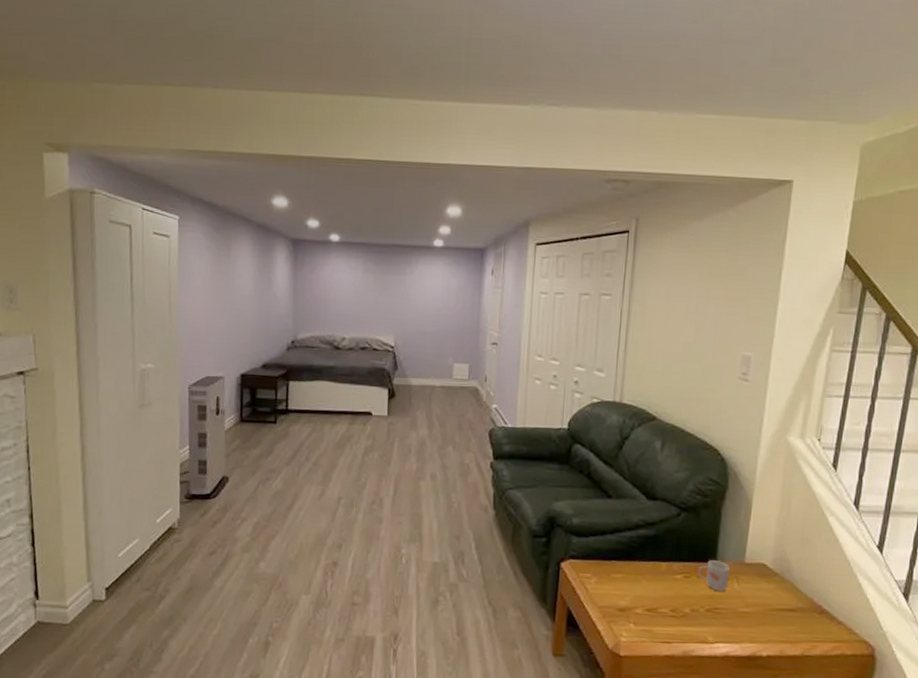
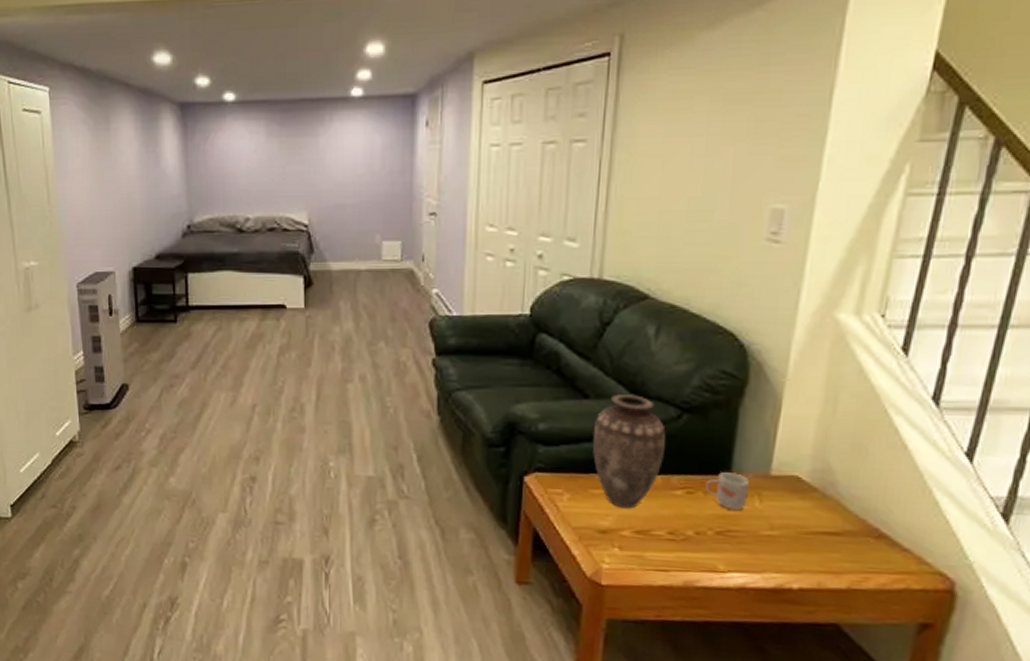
vase: none [614,495,670,591] -> present [592,393,667,509]

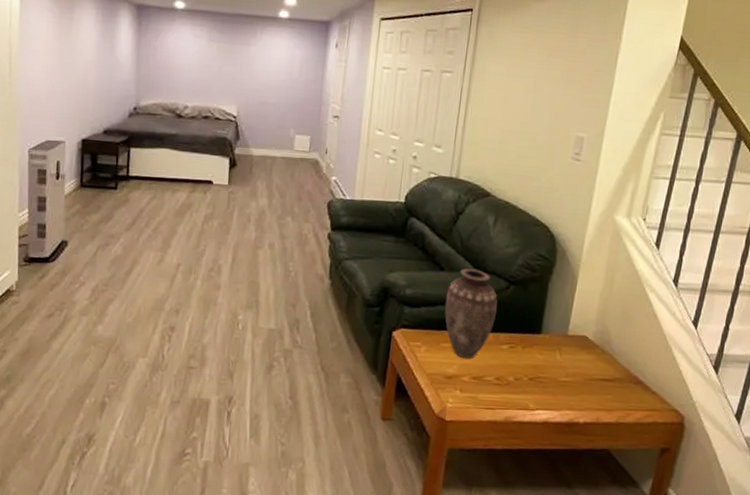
mug: present [705,472,753,510] -> none [523,332,556,362]

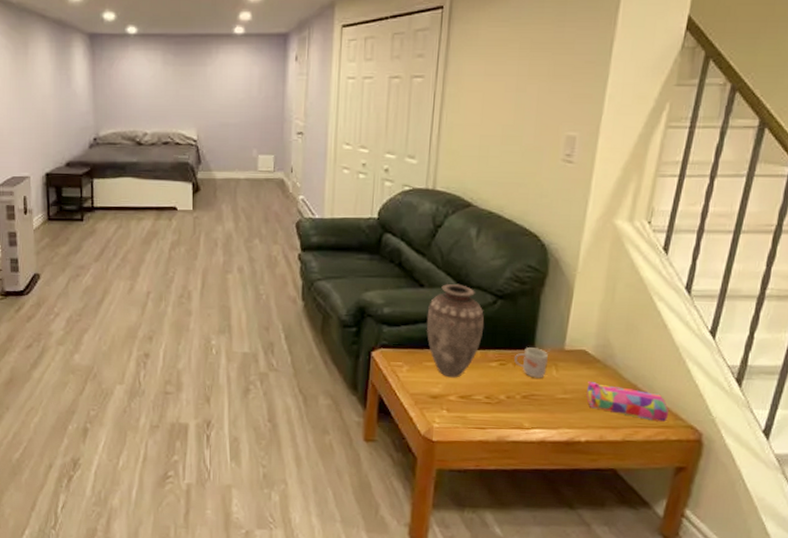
mug: none [523,332,556,362] -> present [514,347,551,378]
pencil case: none [585,365,656,405] -> present [586,381,669,422]

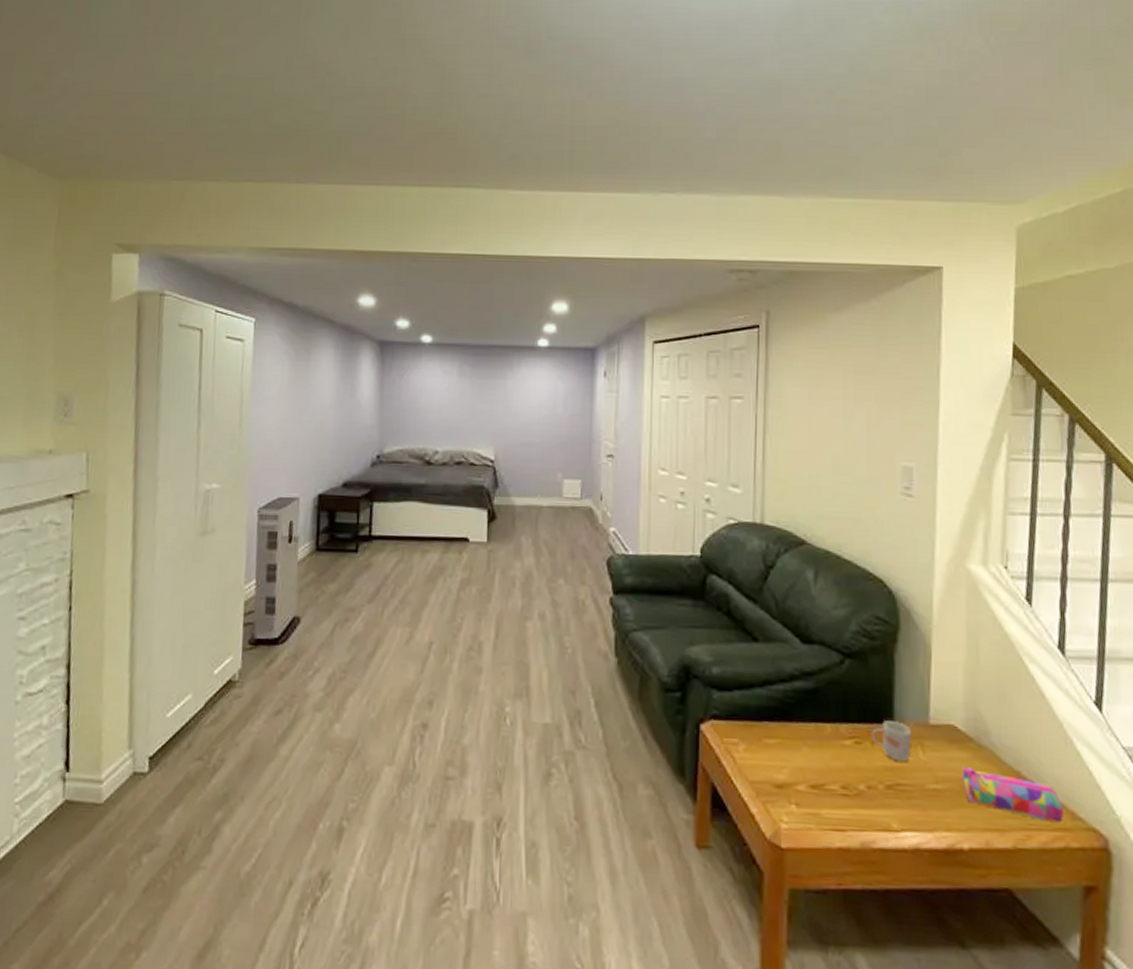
vase: present [426,283,485,378] -> none [763,637,832,761]

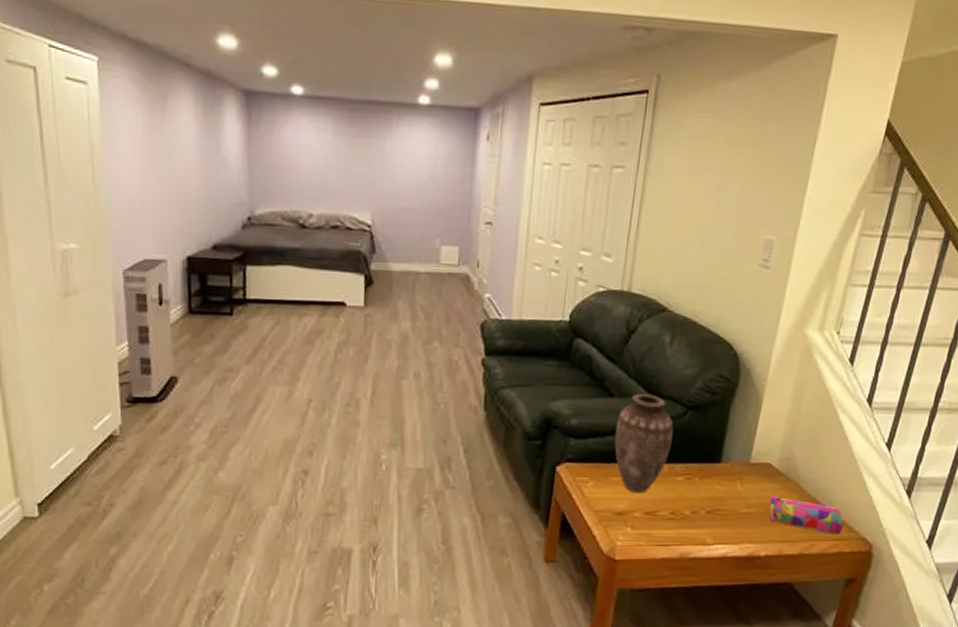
vase: none [763,637,832,761] -> present [614,393,674,493]
mug: present [872,721,914,762] -> none [701,461,737,493]

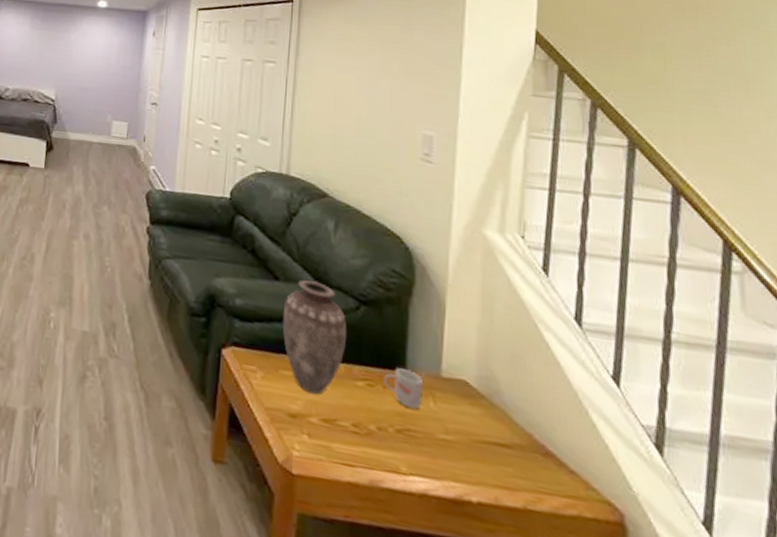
mug: none [701,461,737,493] -> present [384,368,426,410]
pencil case: present [768,494,844,535] -> none [471,420,577,490]

